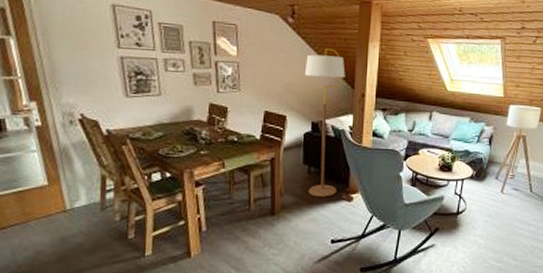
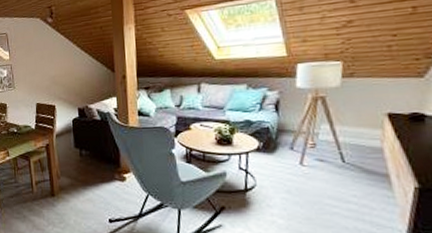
floor lamp: present [305,48,345,198] -> none [67,38,110,179]

